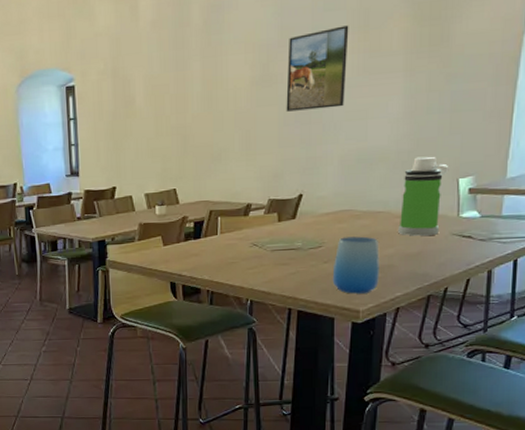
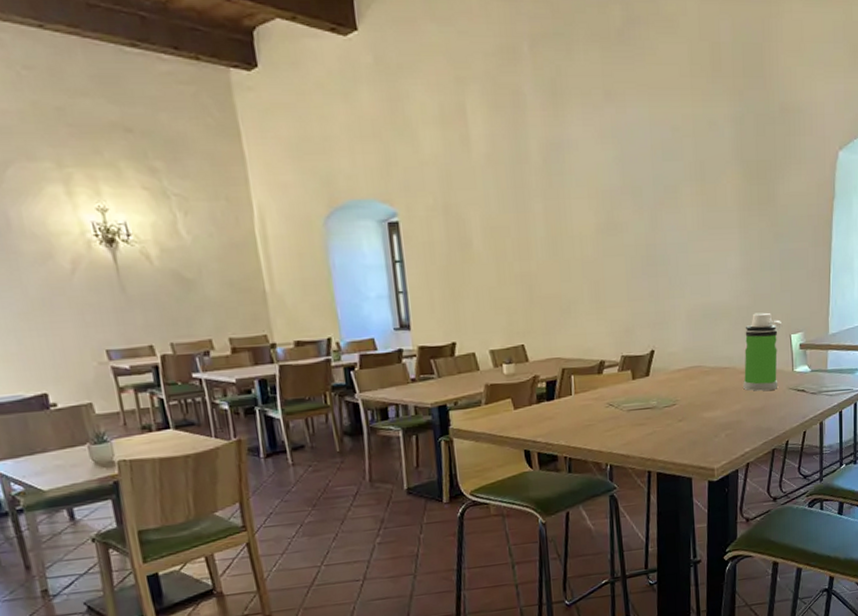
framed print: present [286,25,349,112] -> none [631,177,688,263]
cup: present [332,236,379,294] -> none [687,392,730,452]

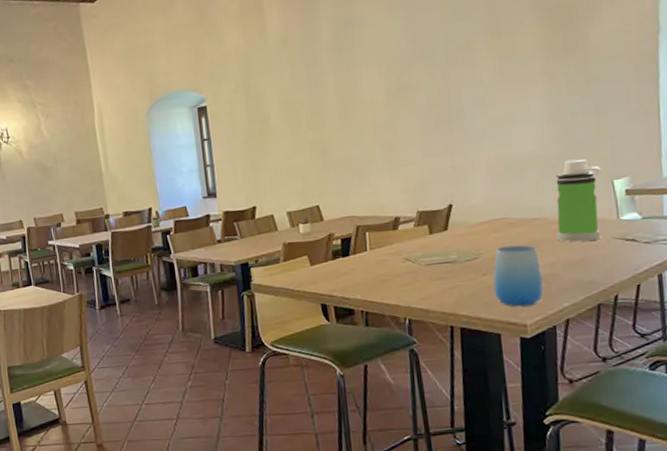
cup: none [687,392,730,452] -> present [493,245,544,307]

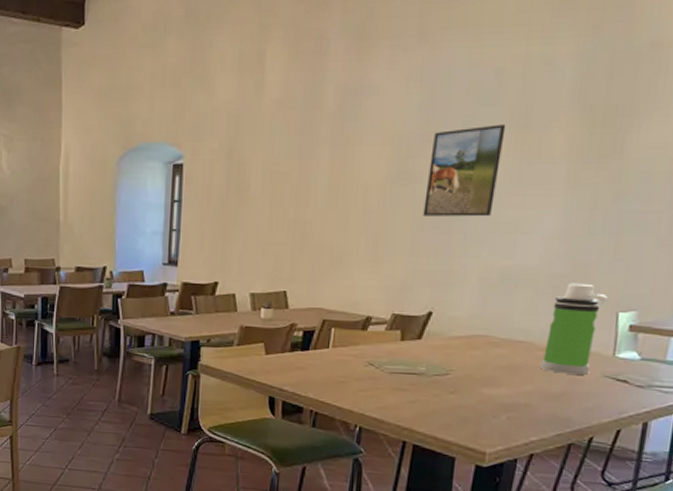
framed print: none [421,33,485,121] -> present [423,124,506,217]
cup: present [493,245,544,307] -> none [457,366,516,434]

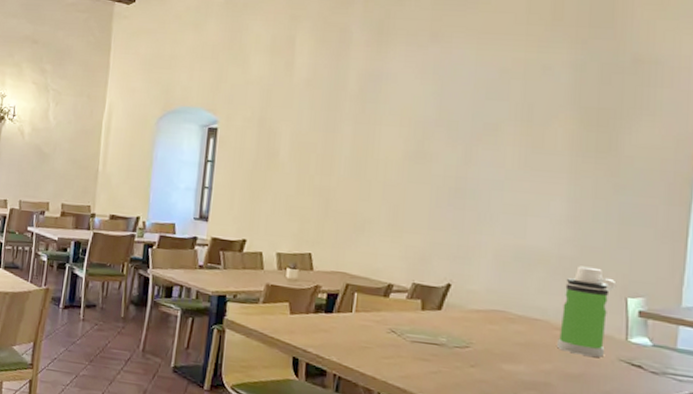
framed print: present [423,124,506,217] -> none [439,116,511,198]

